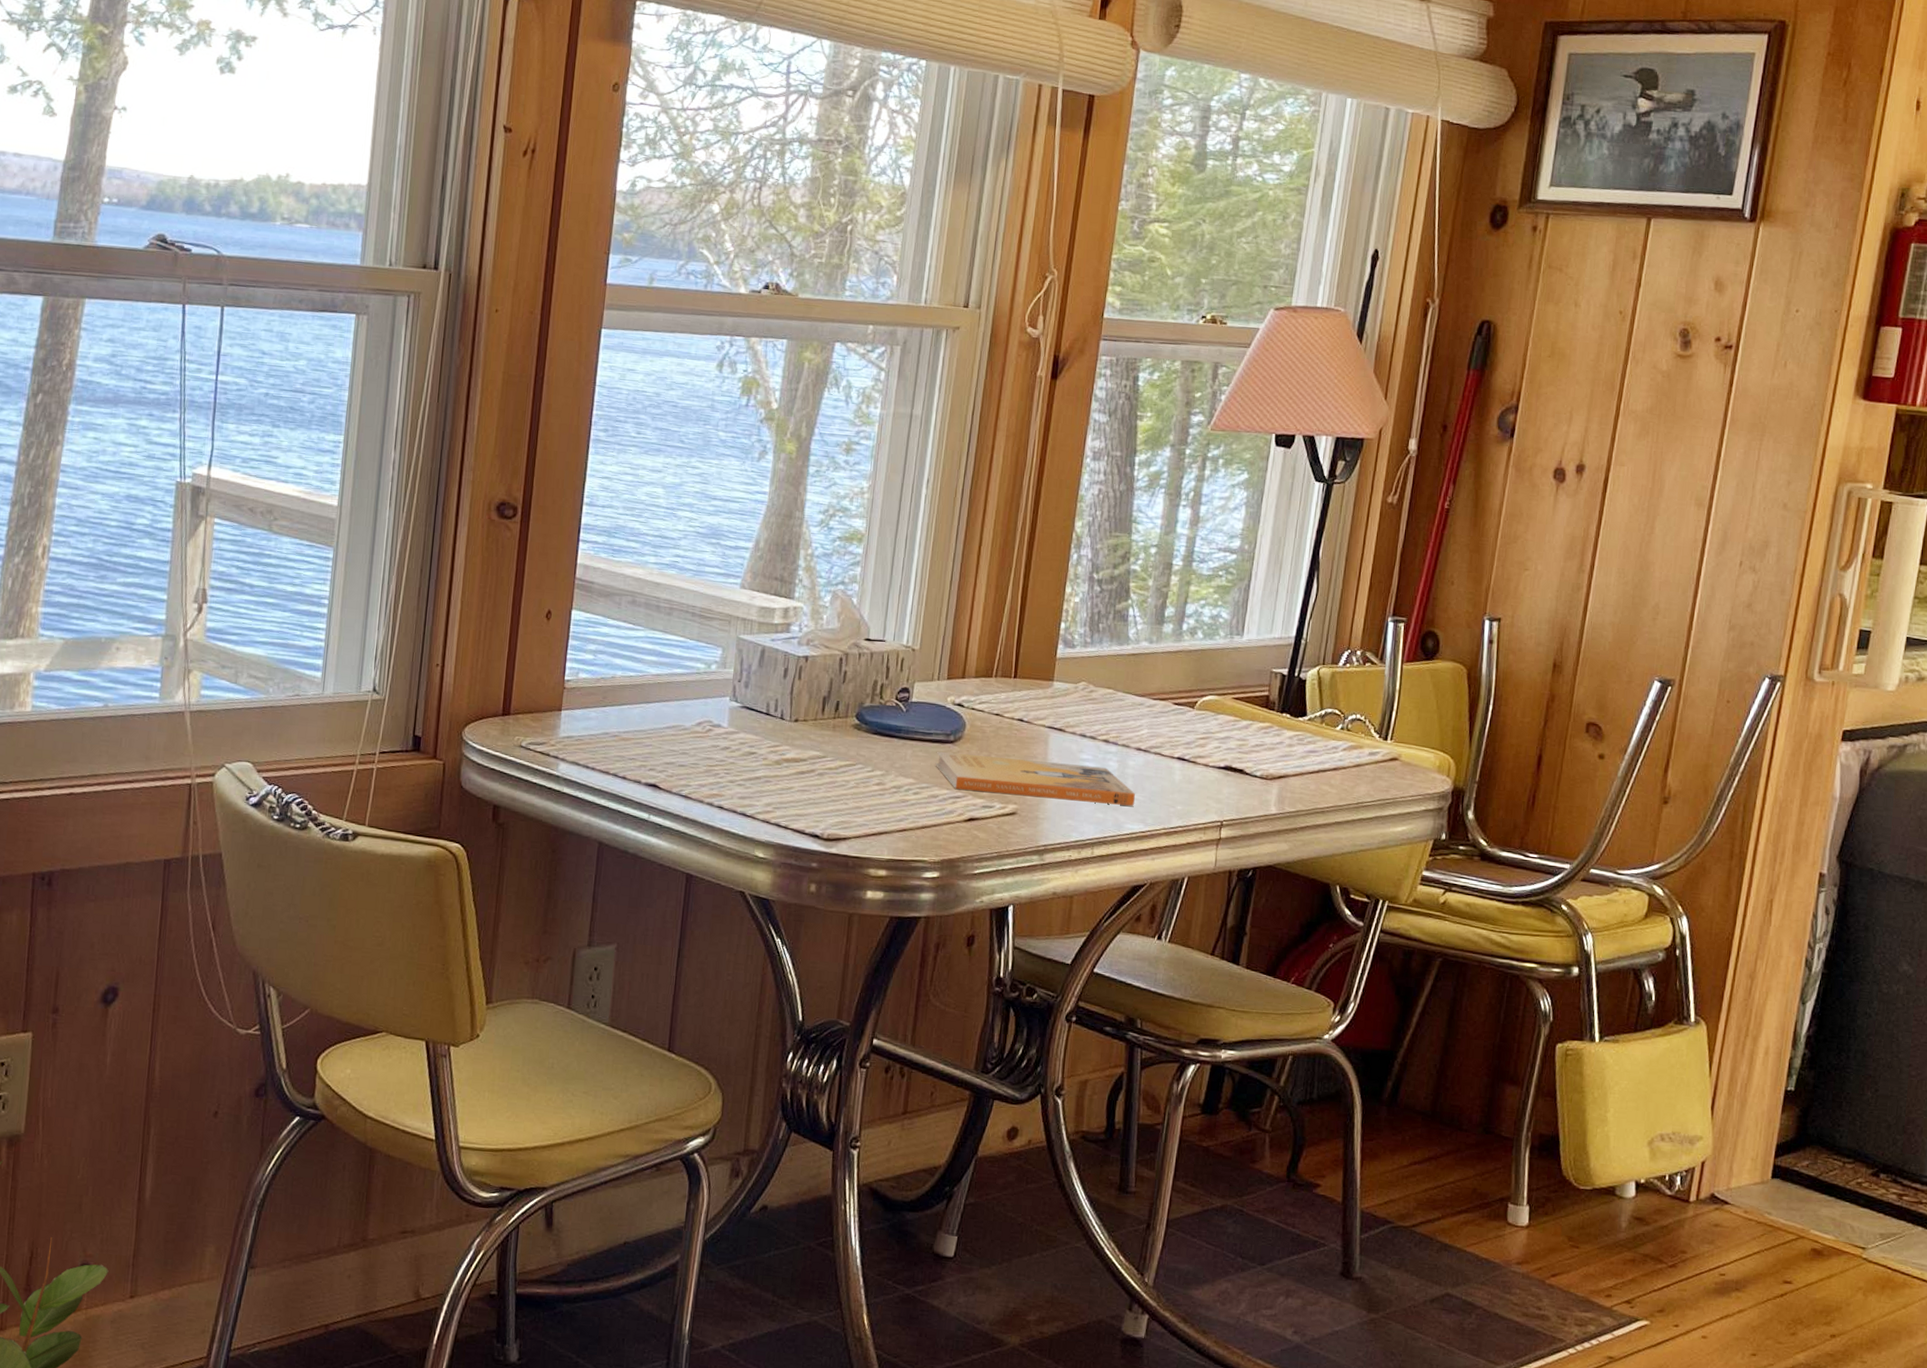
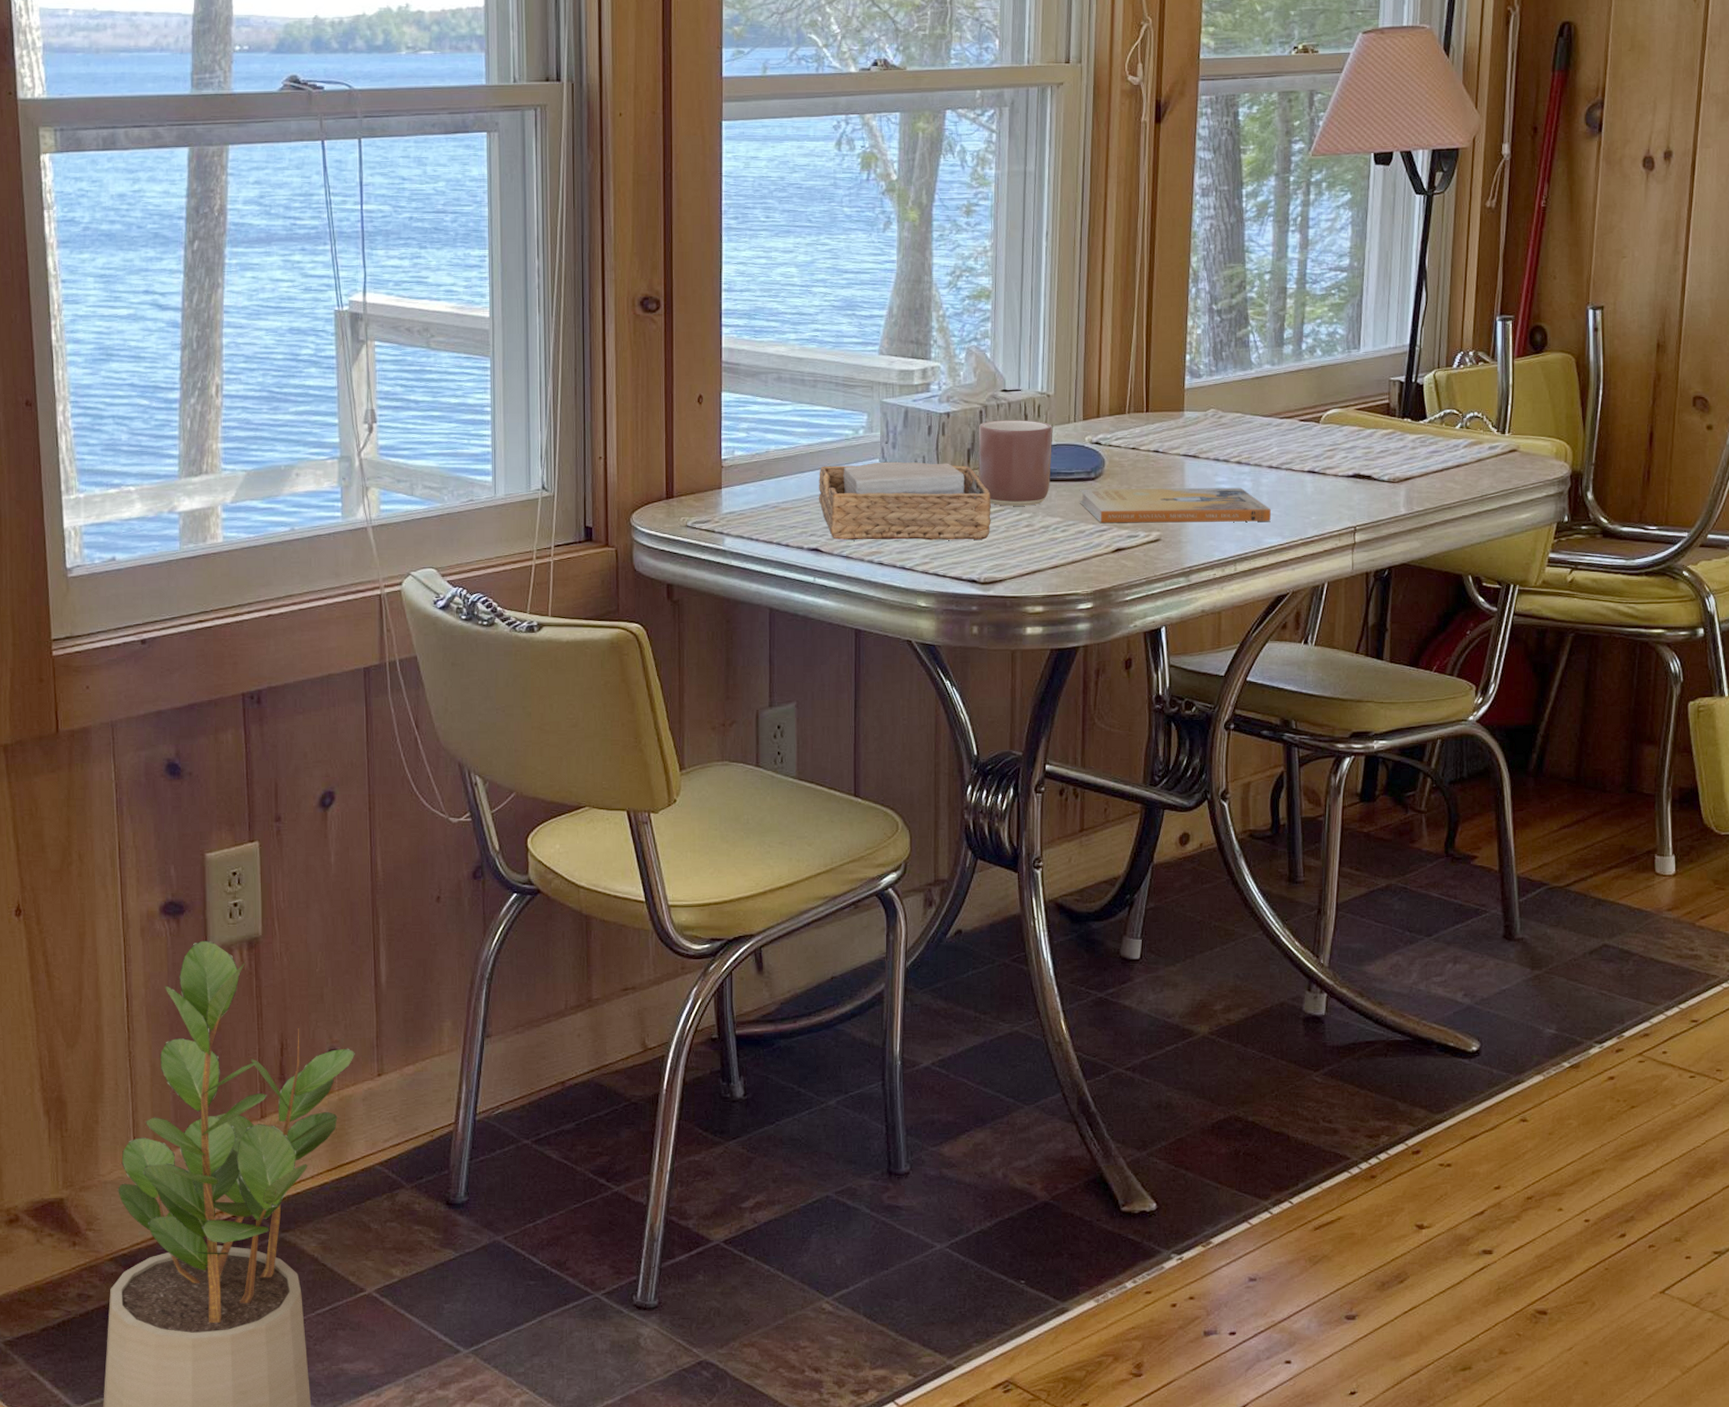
napkin holder: none [661,698,843,794] -> present [818,461,991,540]
mug: none [832,669,914,764] -> present [978,420,1052,506]

